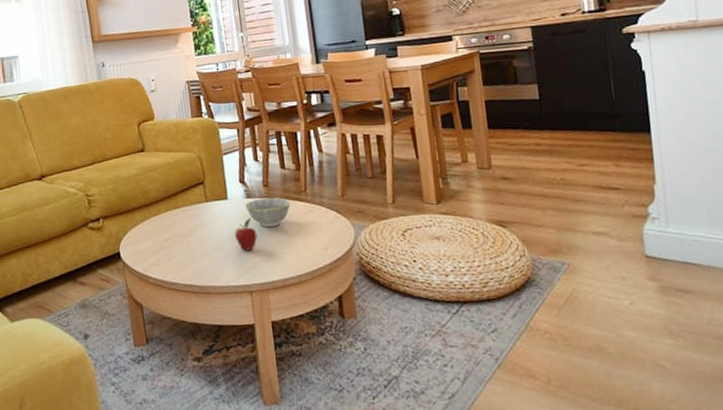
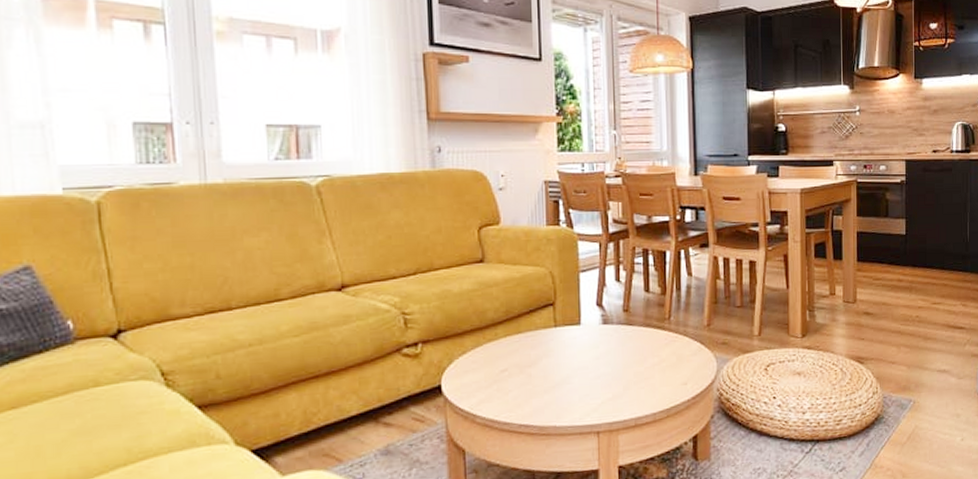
fruit: present [235,218,257,251] -> none [586,347,611,385]
bowl: present [245,197,291,228] -> none [600,324,653,359]

